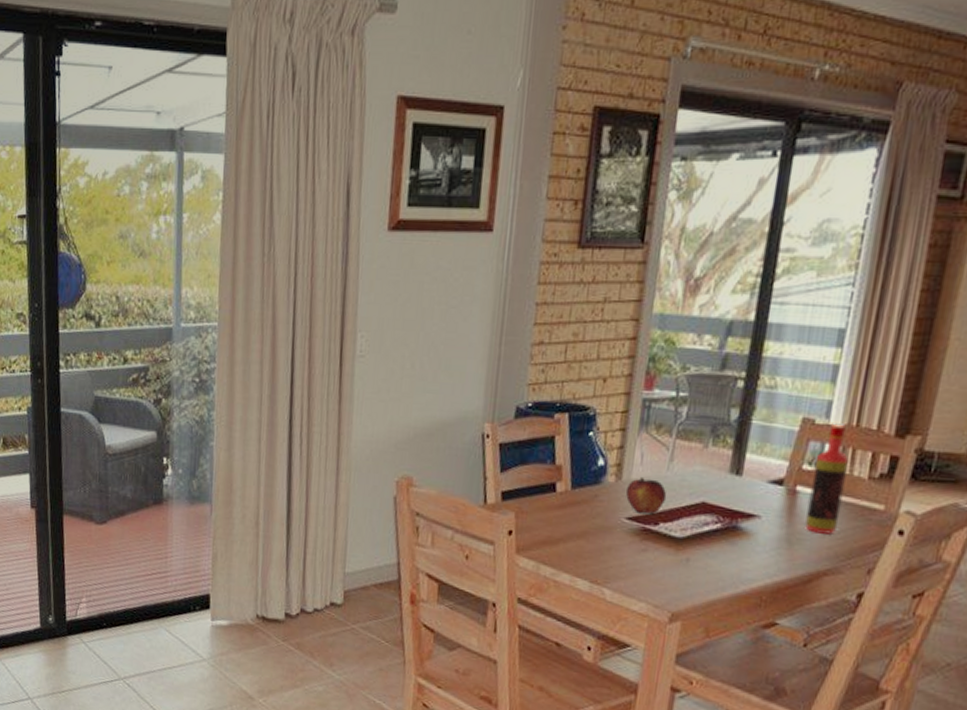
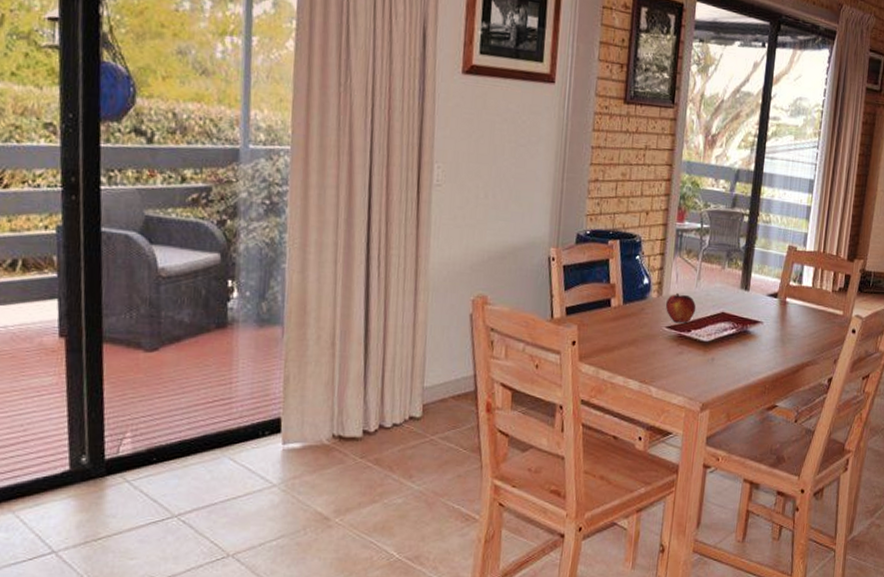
bottle: present [805,423,849,534] -> none [793,250,819,334]

